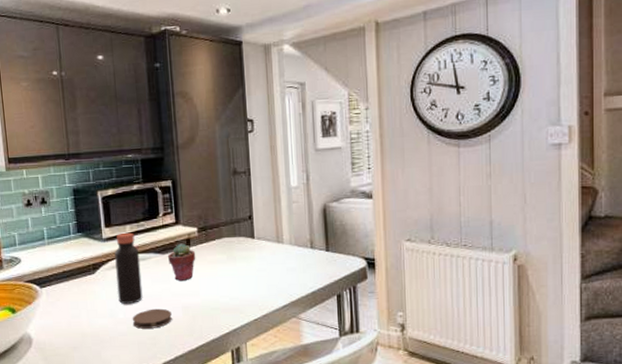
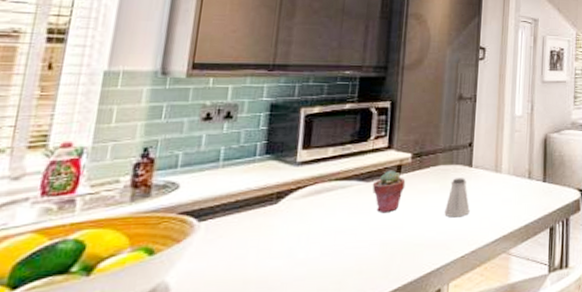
bottle: present [114,232,143,304] -> none [302,156,340,240]
coaster: present [132,308,172,329] -> none [314,245,366,271]
saltshaker: none [234,249,257,285] -> present [444,178,470,218]

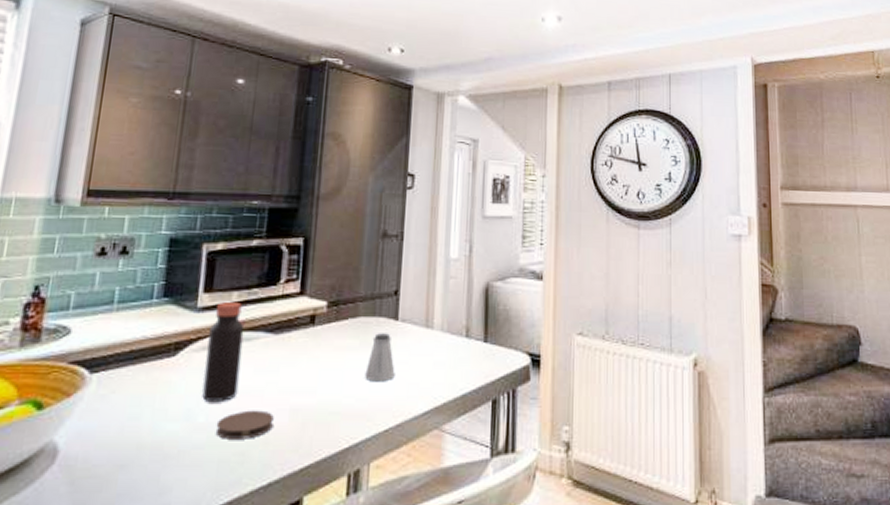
bottle: none [302,156,340,240] -> present [202,301,245,401]
coaster: none [314,245,366,271] -> present [215,410,274,439]
potted succulent: present [372,170,406,214] -> none [281,320,320,373]

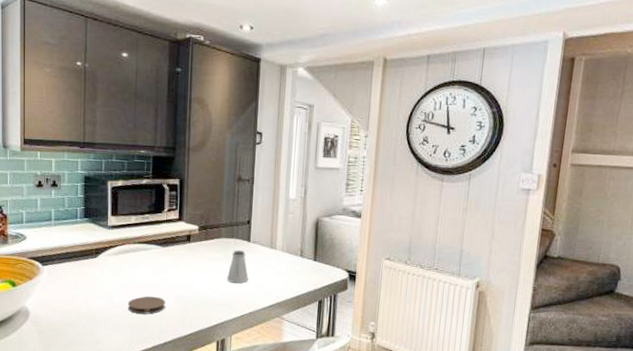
bottle: present [202,301,245,401] -> none [116,222,142,289]

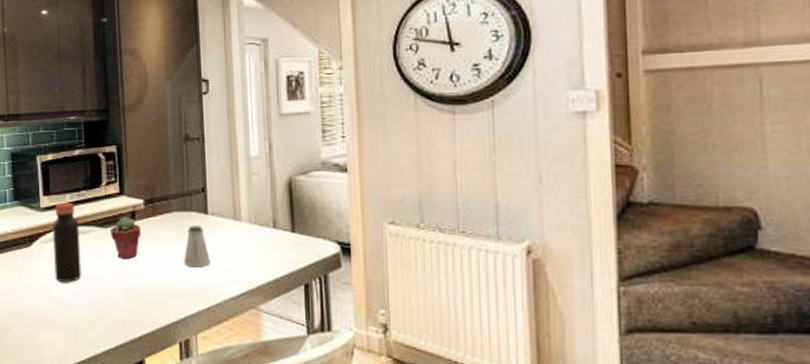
bottle: none [116,222,142,289] -> present [52,202,82,282]
coaster: present [127,296,165,314] -> none [69,289,113,312]
potted succulent: none [167,238,194,274] -> present [109,216,142,260]

